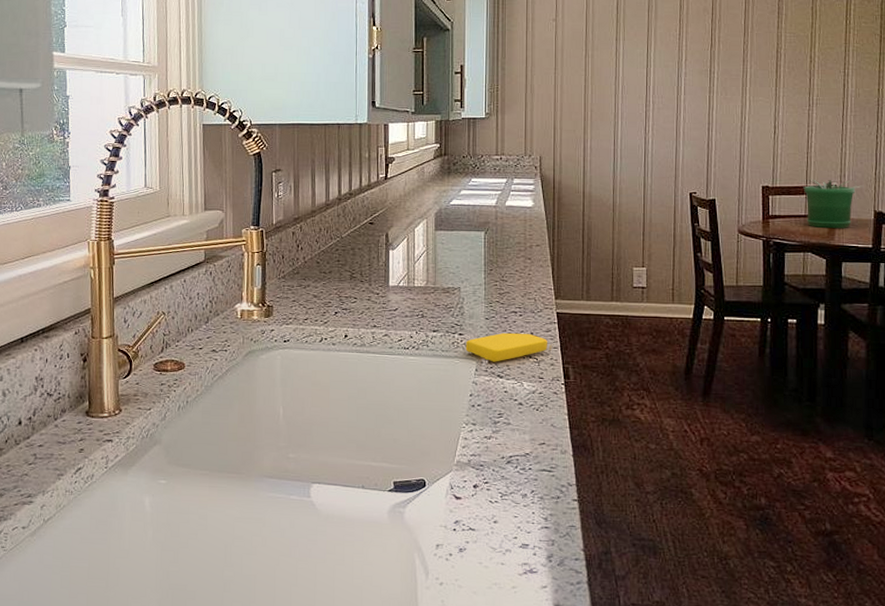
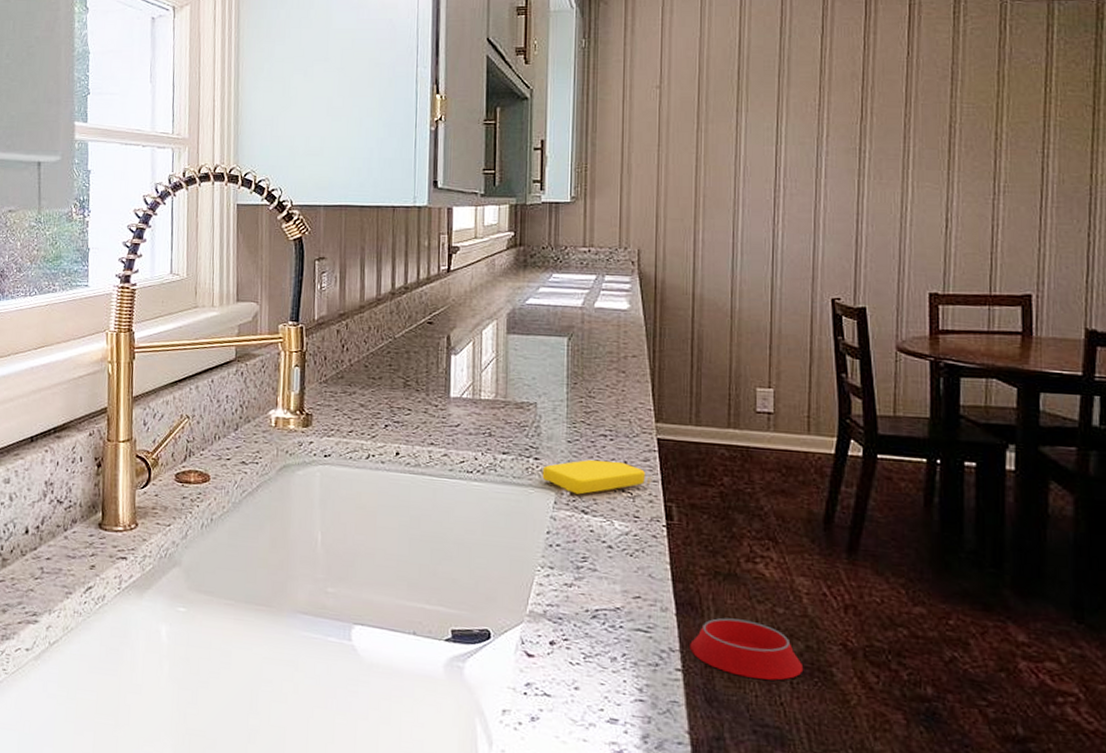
pet bowl: none [584,455,671,503] -> present [690,617,804,681]
planter: present [804,179,863,229] -> none [986,285,1069,351]

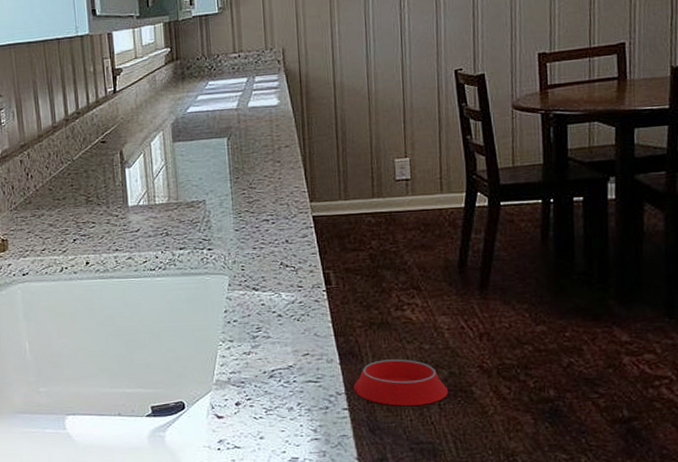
sponge: present [542,459,646,495] -> none [215,241,306,275]

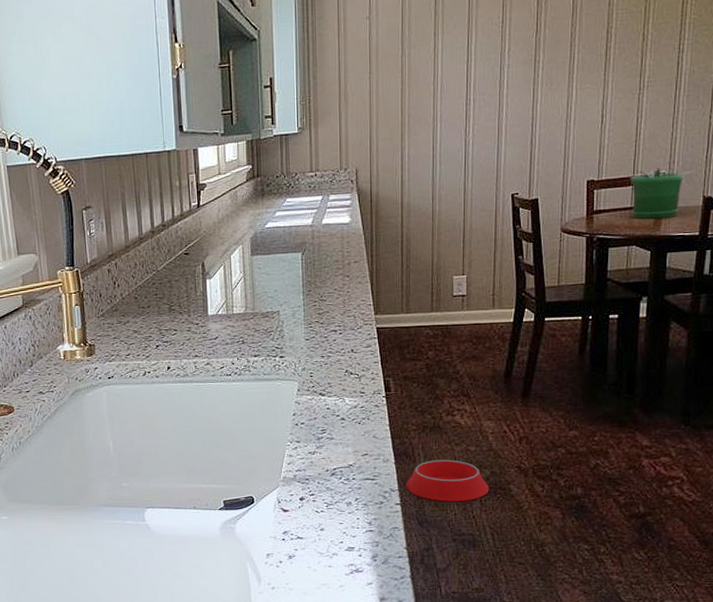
planter: none [587,35,657,94] -> present [631,166,693,220]

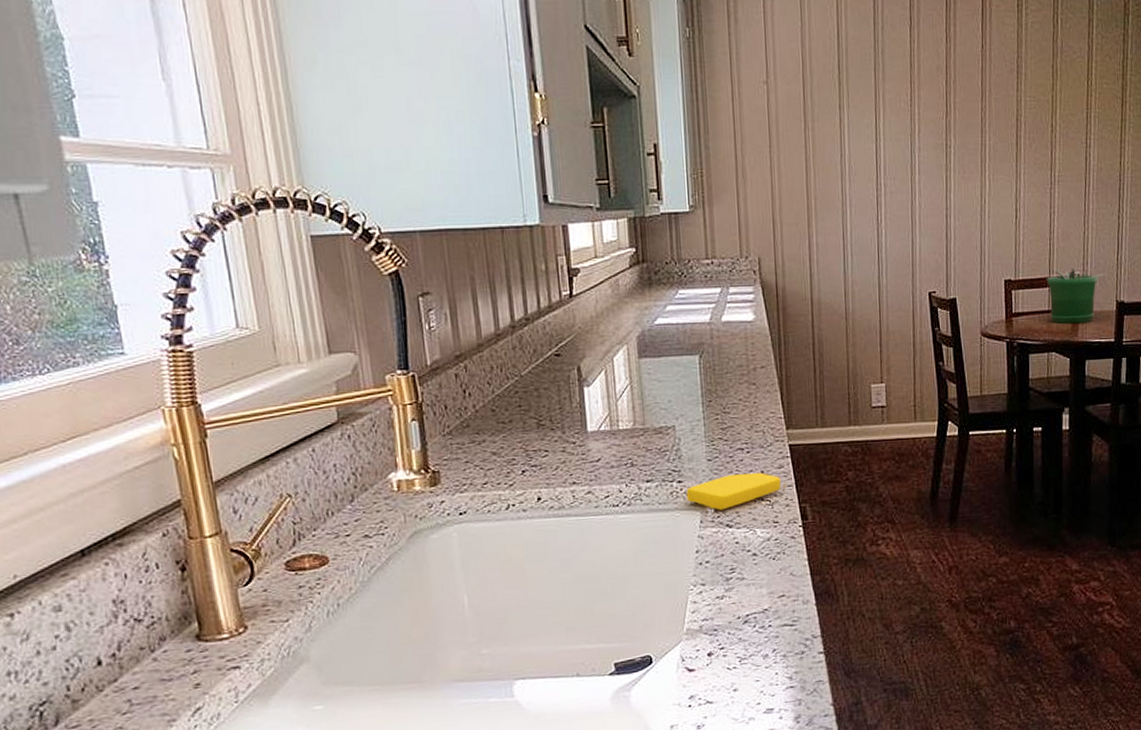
sponge: none [287,350,369,381] -> present [686,472,782,510]
pet bowl: present [406,459,490,502] -> none [829,596,920,647]

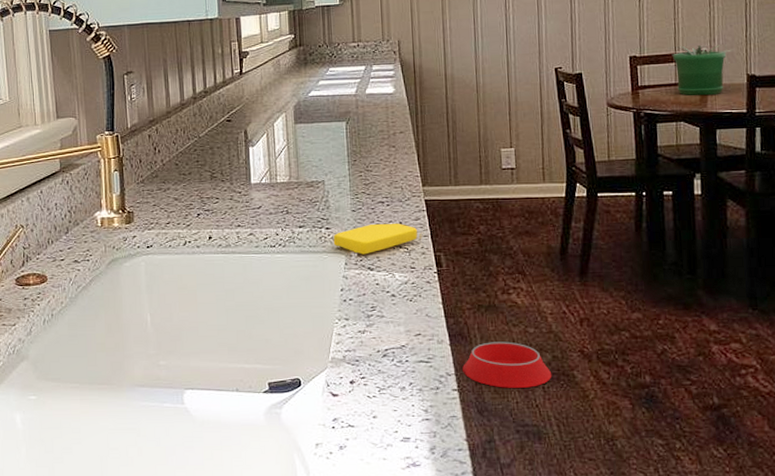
pet bowl: none [829,596,920,647] -> present [462,341,552,388]

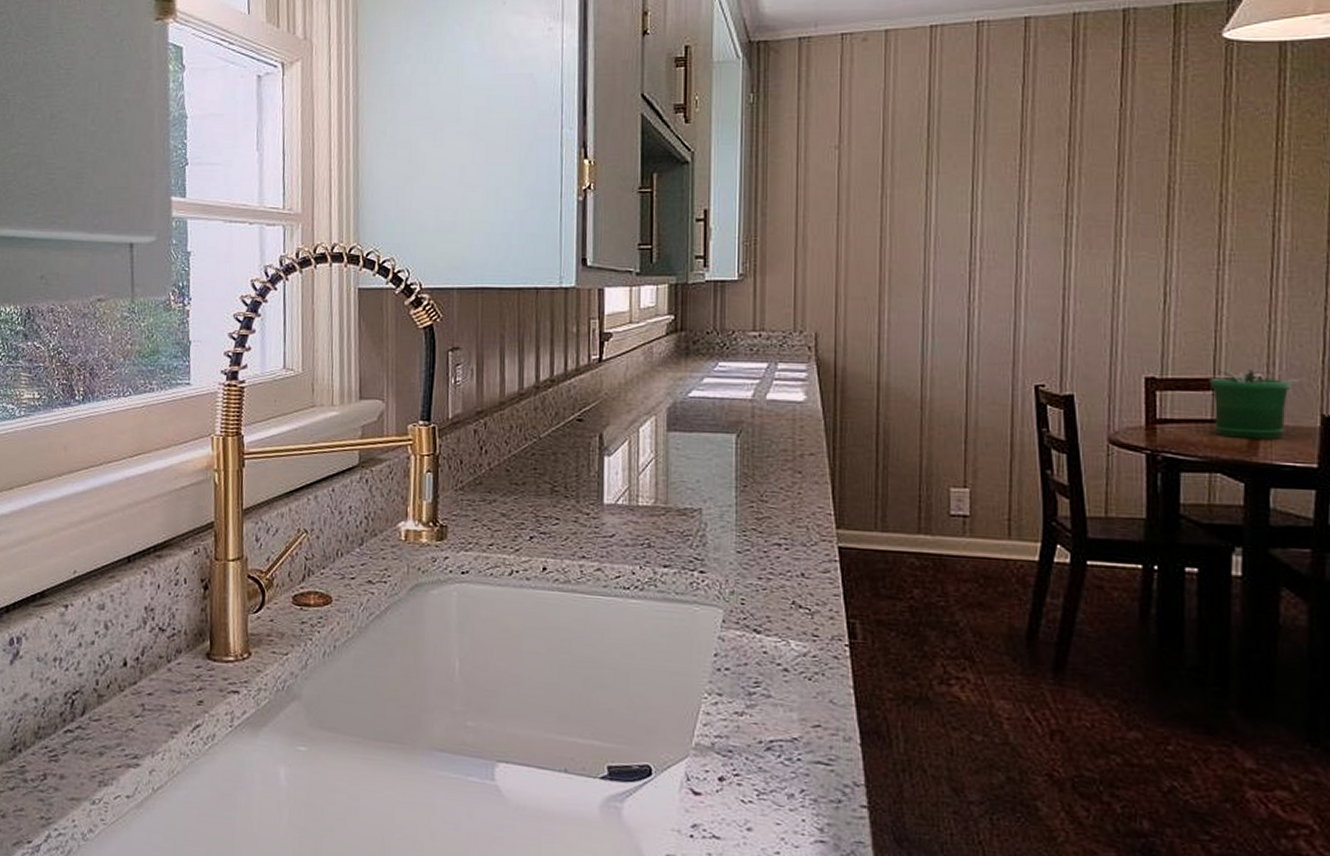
sponge: present [333,223,418,255] -> none [708,572,826,612]
pet bowl: present [462,341,552,388] -> none [877,747,1005,817]

